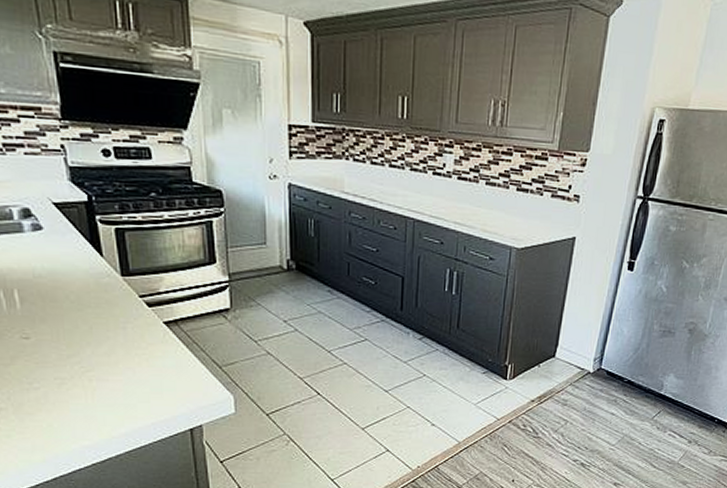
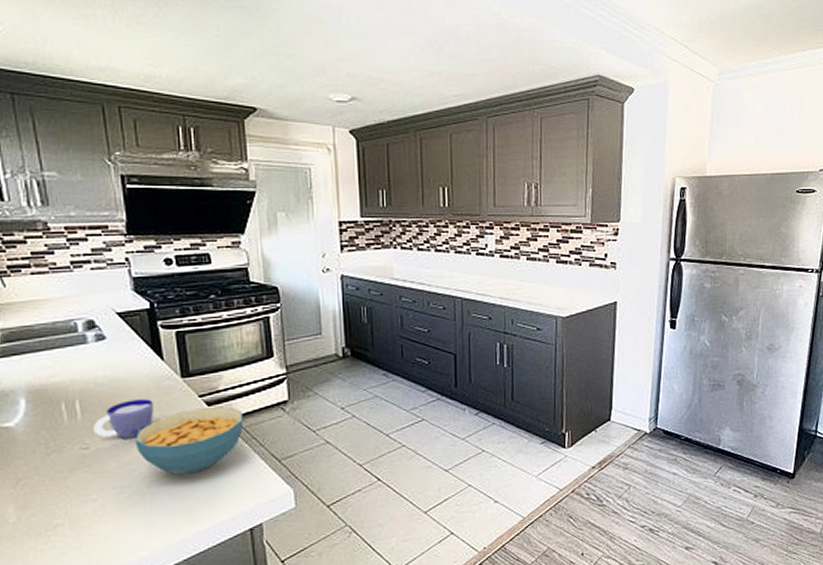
cup: none [32,294,94,332] -> present [92,399,154,439]
cereal bowl: none [75,307,185,372] -> present [135,406,244,474]

